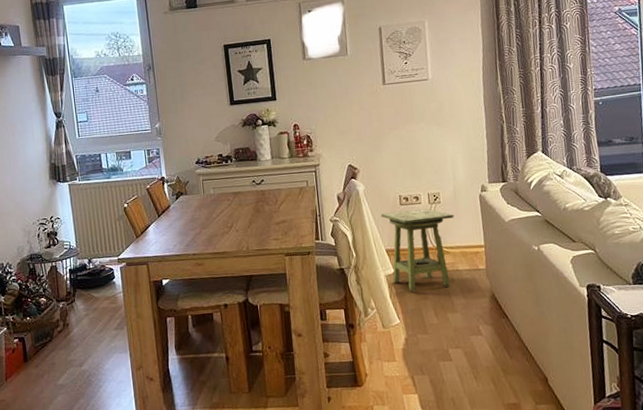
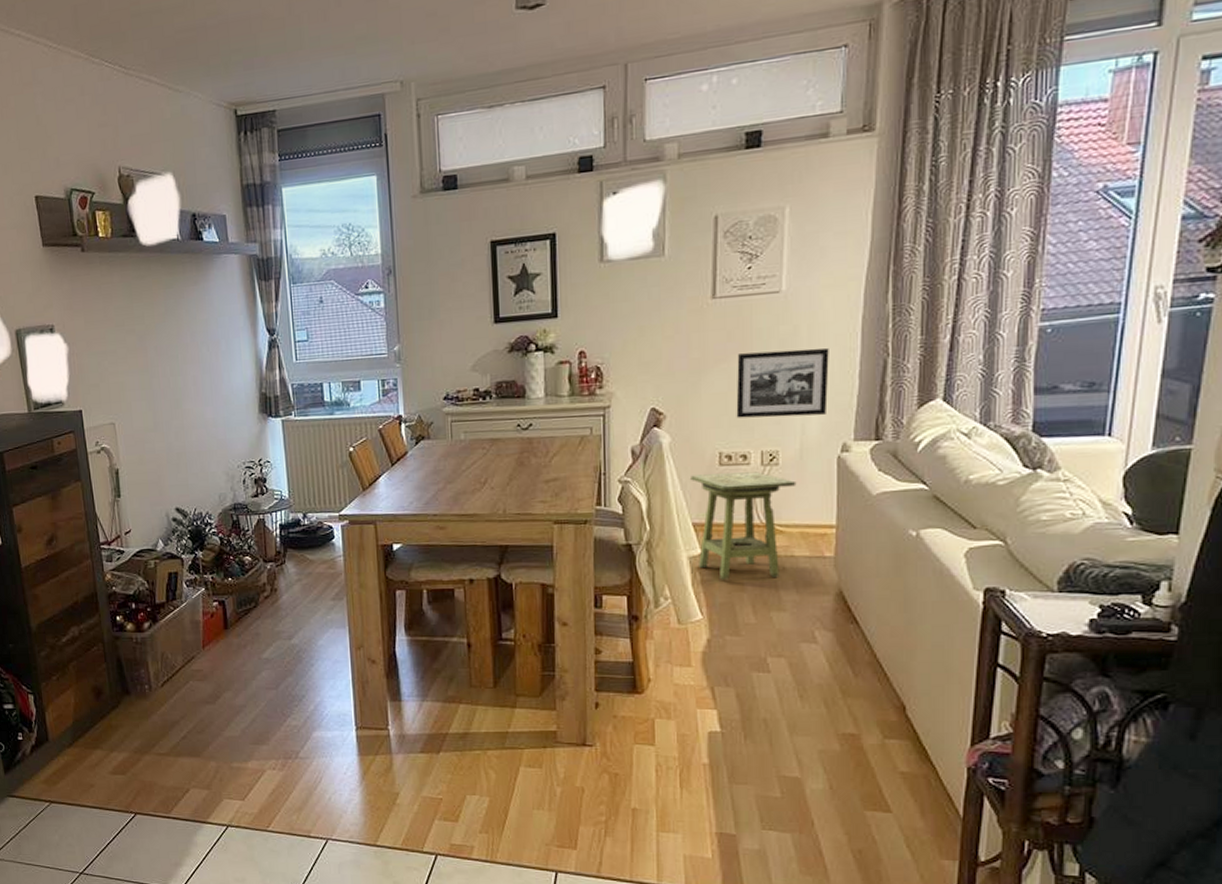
picture frame: none [404,118,468,170] -> present [736,348,829,418]

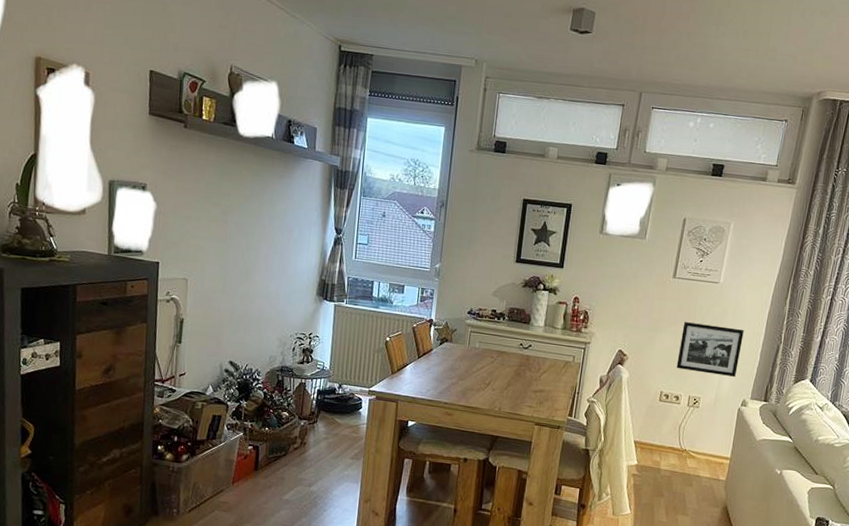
side table: present [691,472,797,580] -> none [634,405,709,490]

